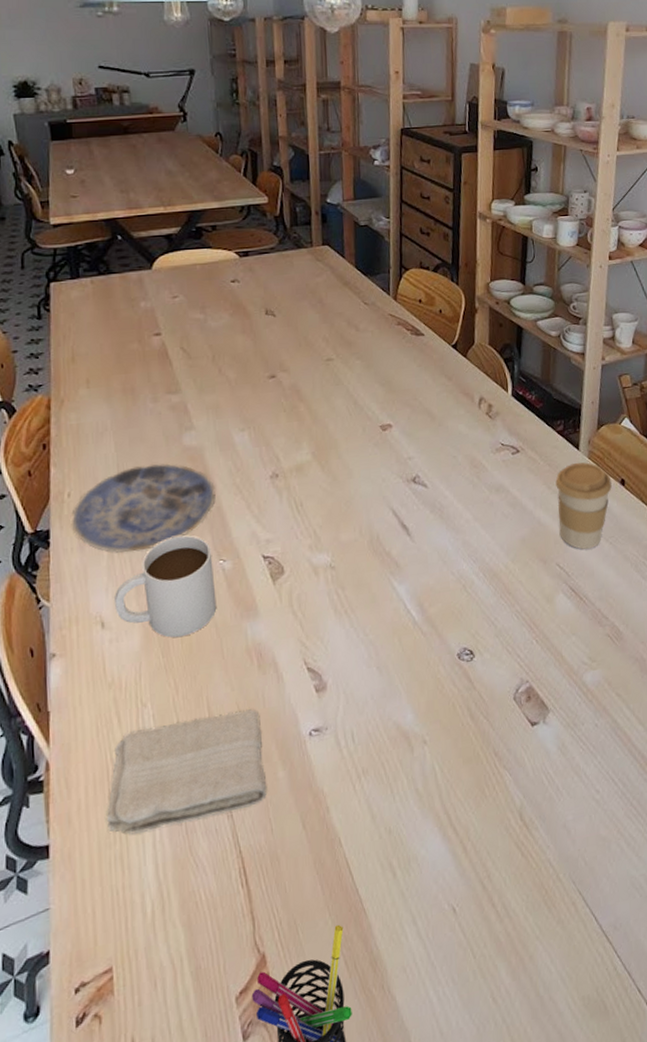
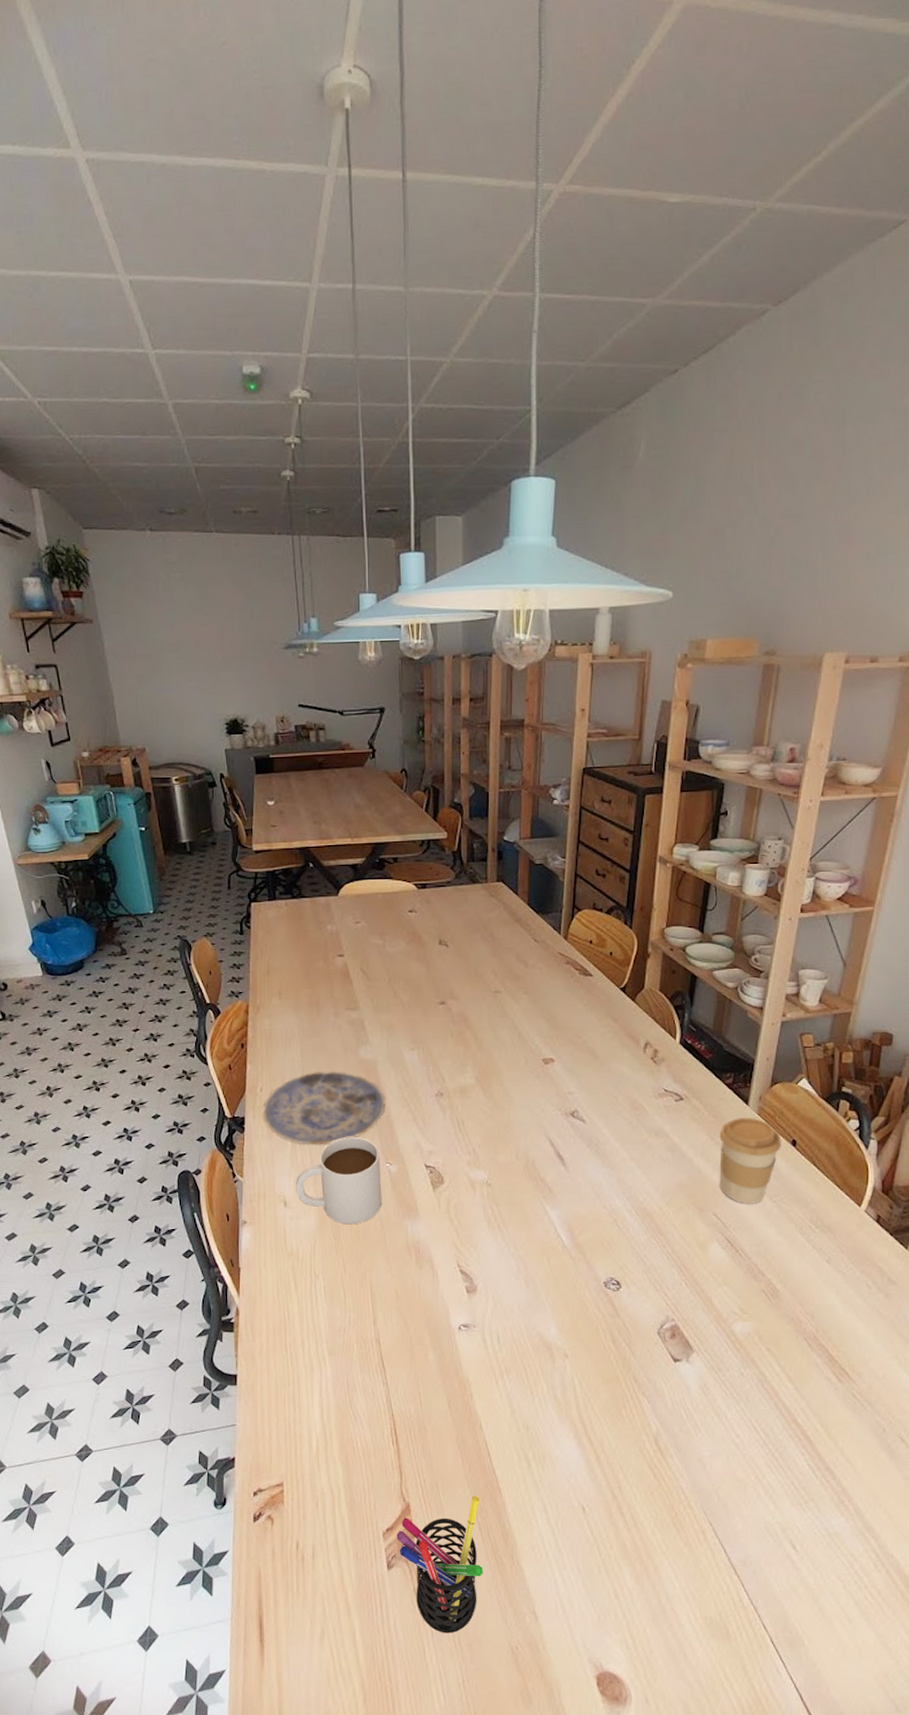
washcloth: present [107,709,267,835] -> none [283,1296,418,1381]

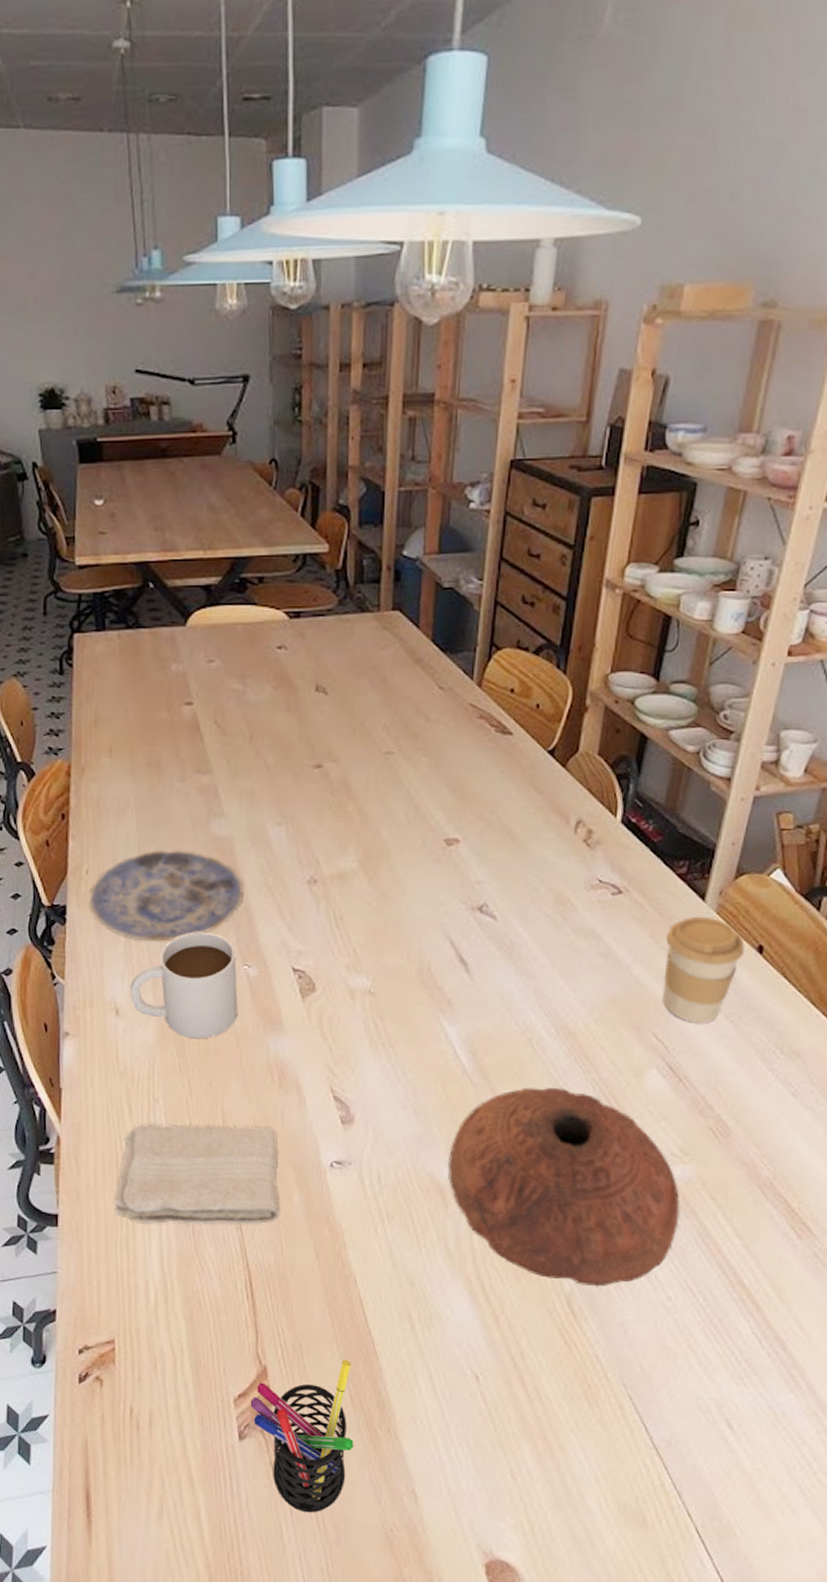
washcloth: none [283,1296,418,1381] -> present [115,1124,279,1225]
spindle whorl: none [553,1259,742,1428] -> present [447,1087,680,1287]

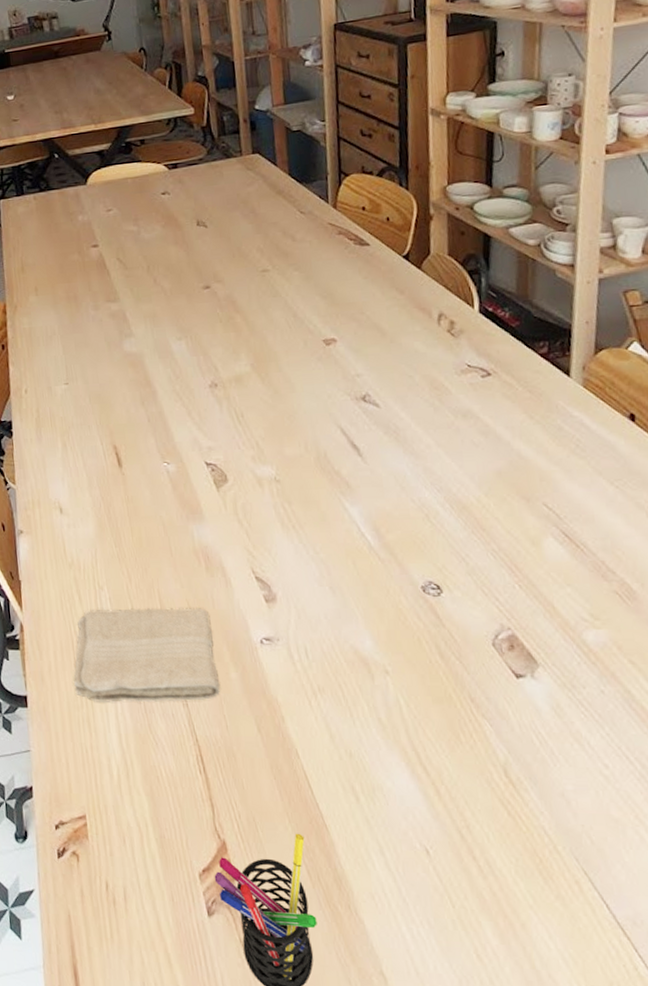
plate: present [88,851,244,942] -> none [29,367,157,447]
mug: present [130,932,238,1039] -> none [70,436,163,531]
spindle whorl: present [447,1087,680,1287] -> none [368,559,602,756]
coffee cup: present [662,917,745,1023] -> none [539,391,617,491]

